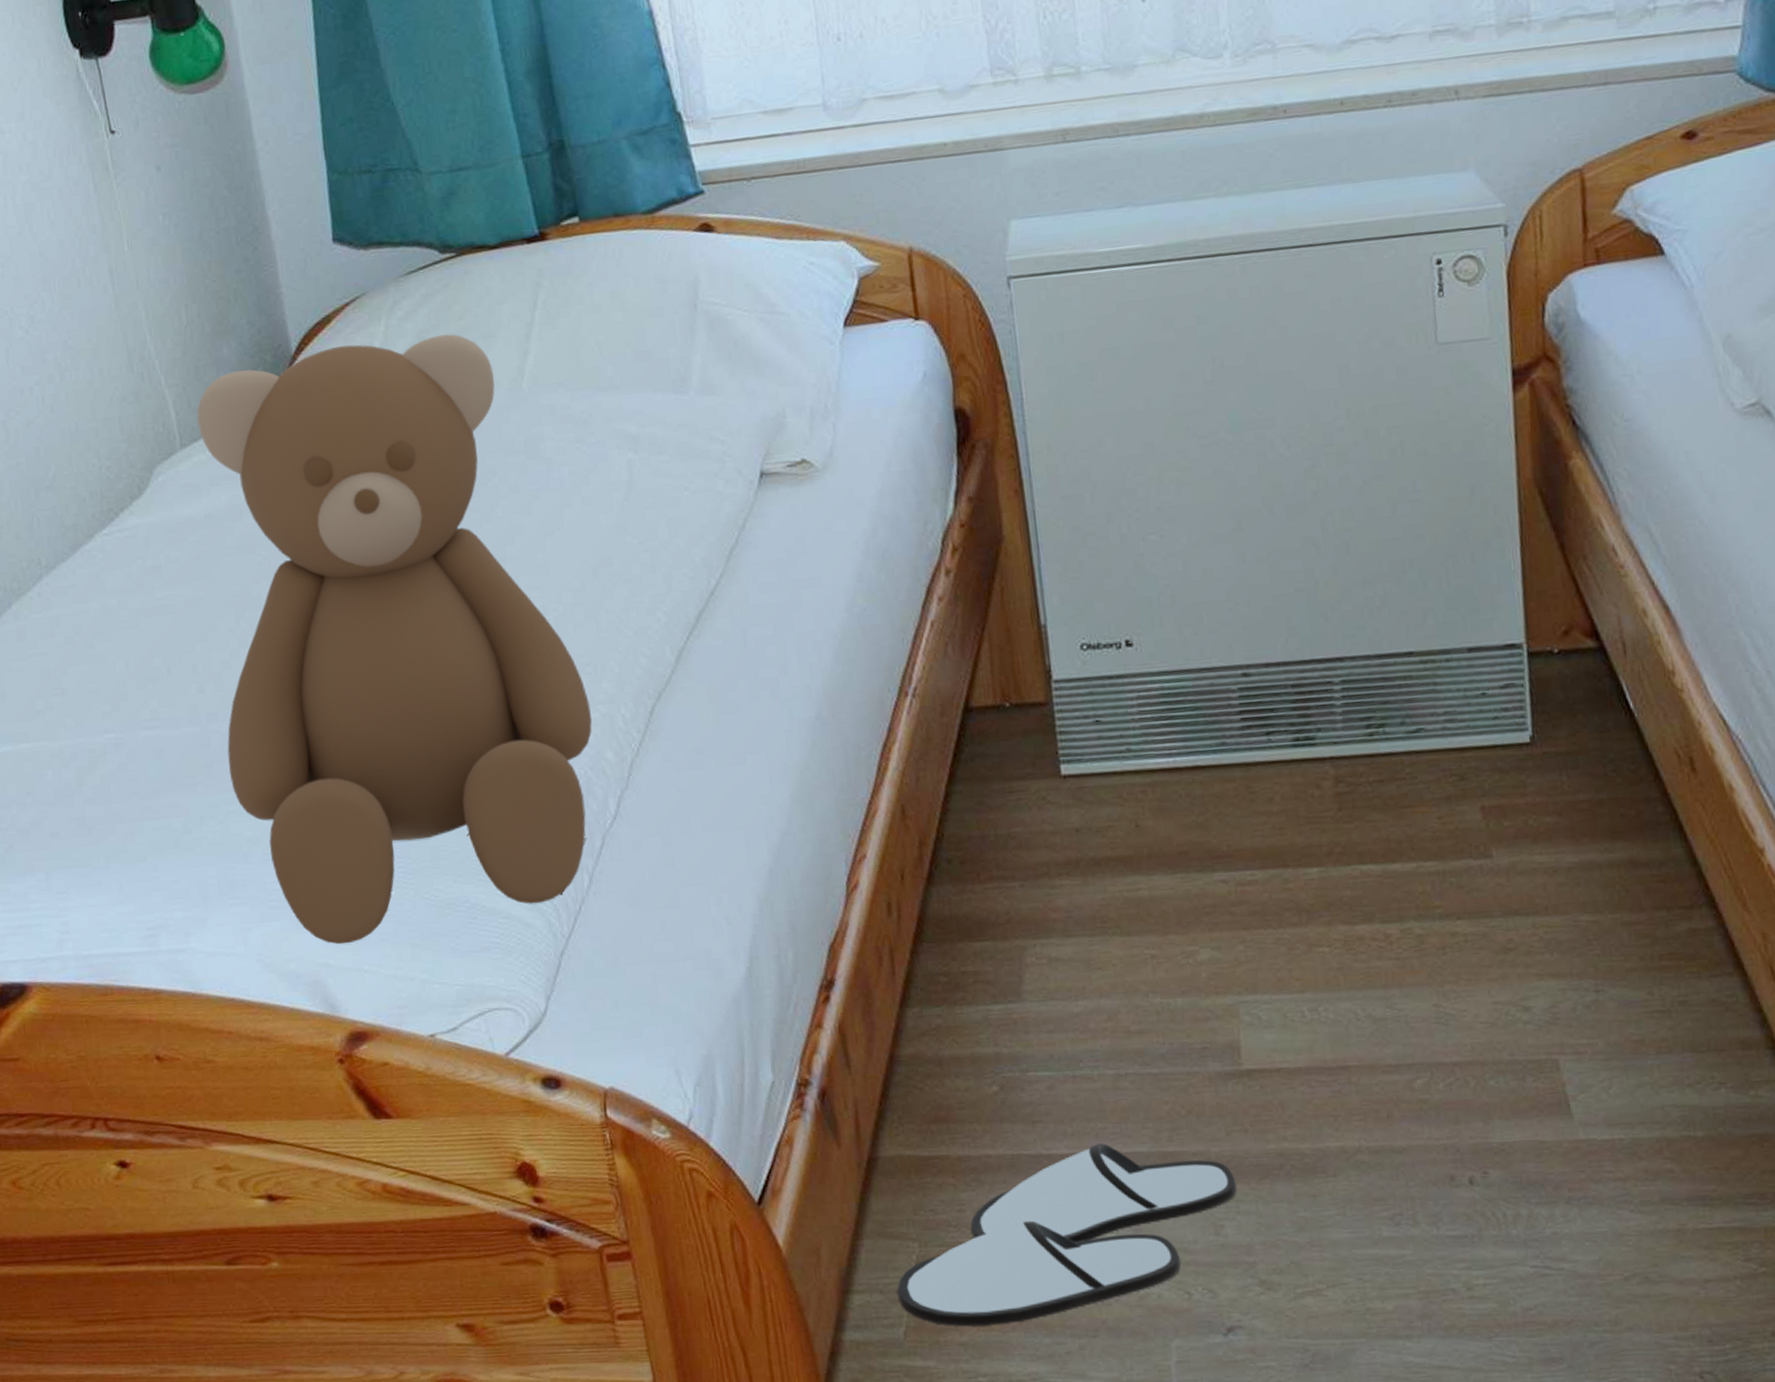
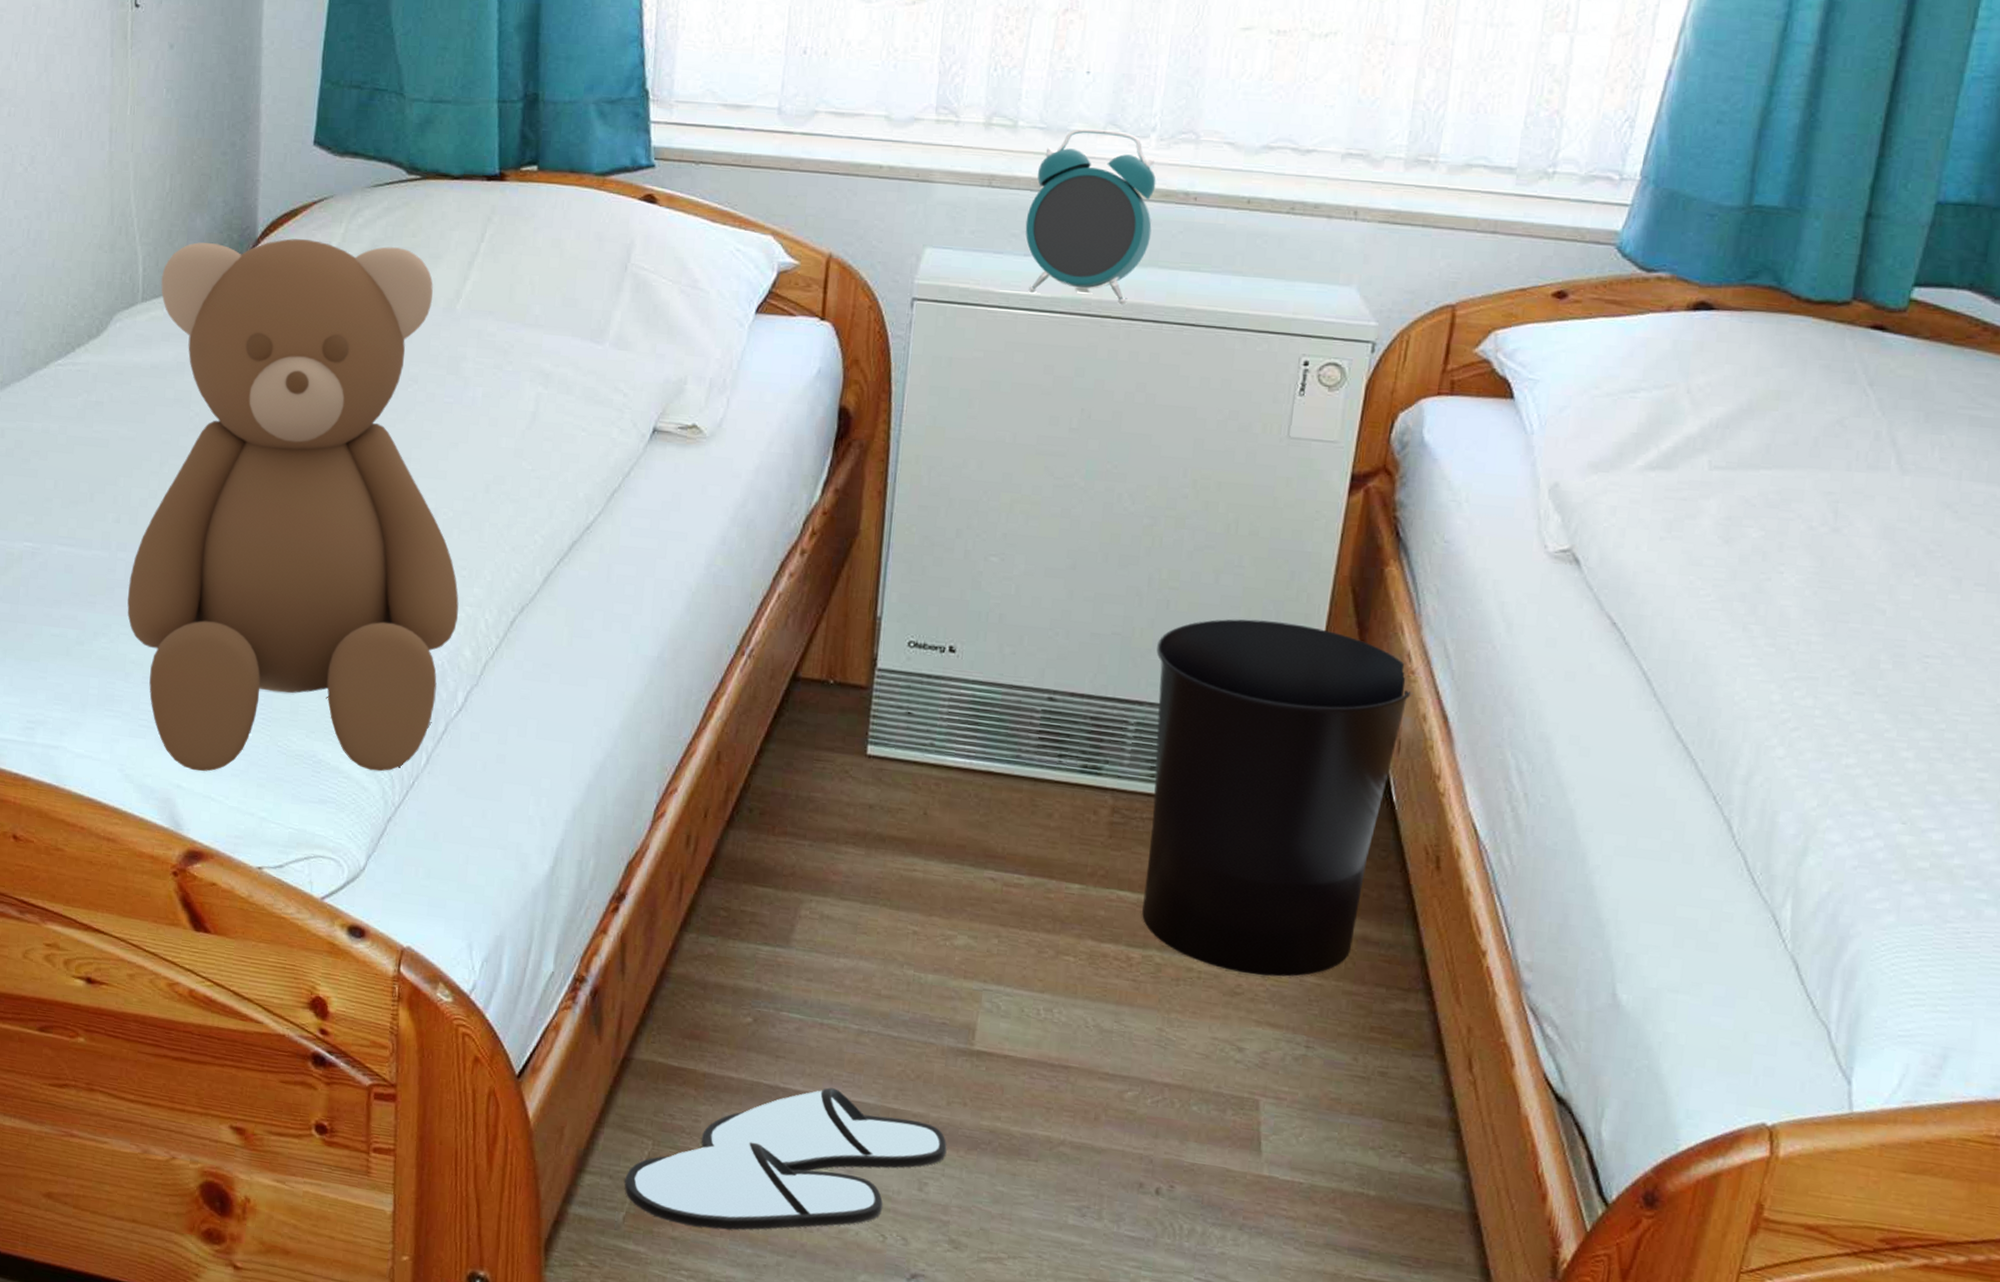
alarm clock: none [1110,55,1247,247] -> present [1025,128,1156,305]
waste bin: none [1345,540,1627,926] -> present [1142,619,1413,977]

